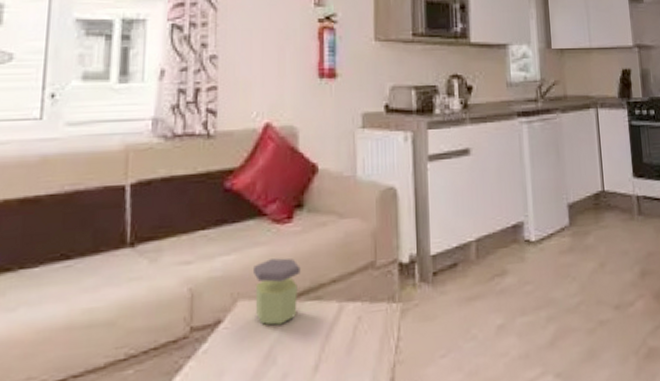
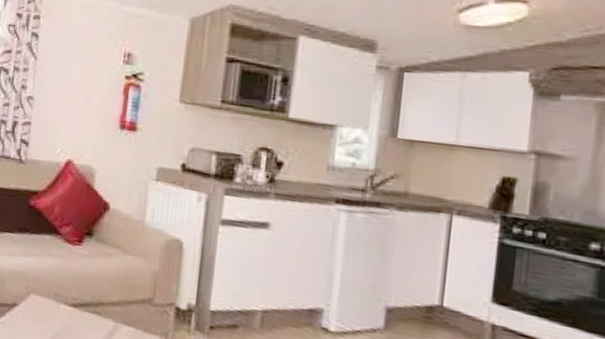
jar: present [254,258,301,326] -> none [44,269,85,323]

